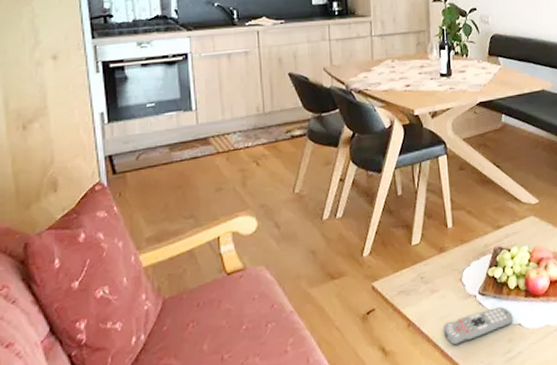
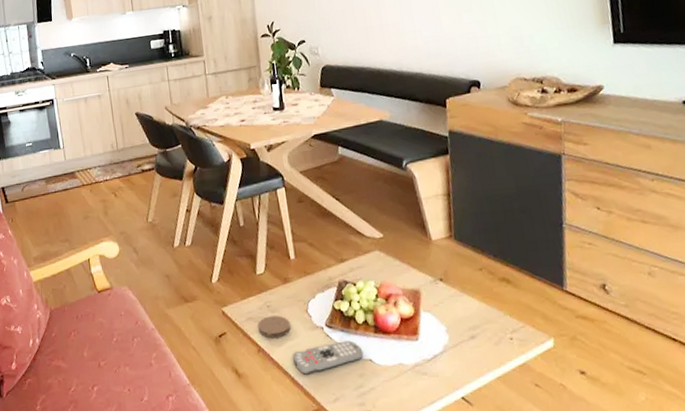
coaster: none [409,286,443,311] -> present [258,315,291,339]

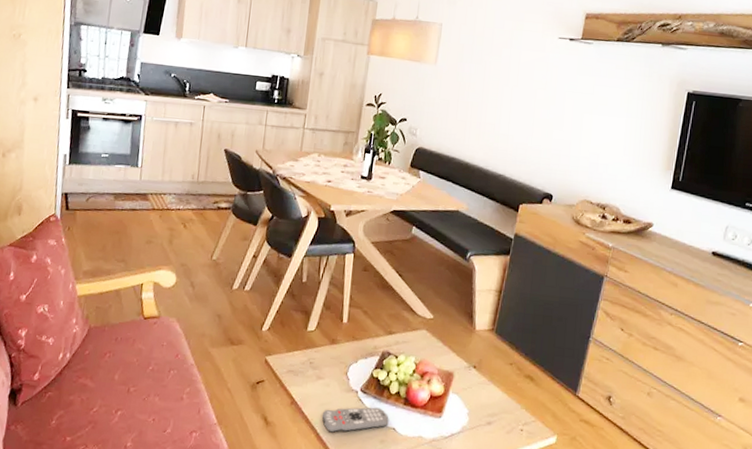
coaster: present [258,315,291,339] -> none [296,372,328,395]

